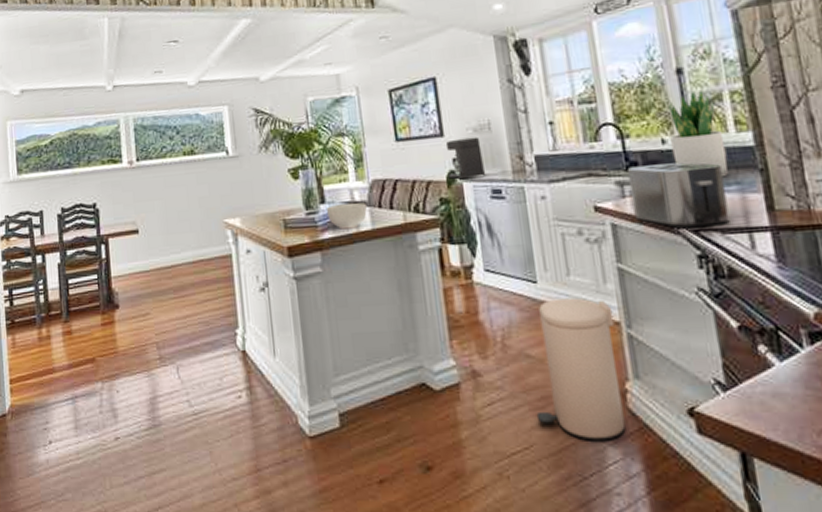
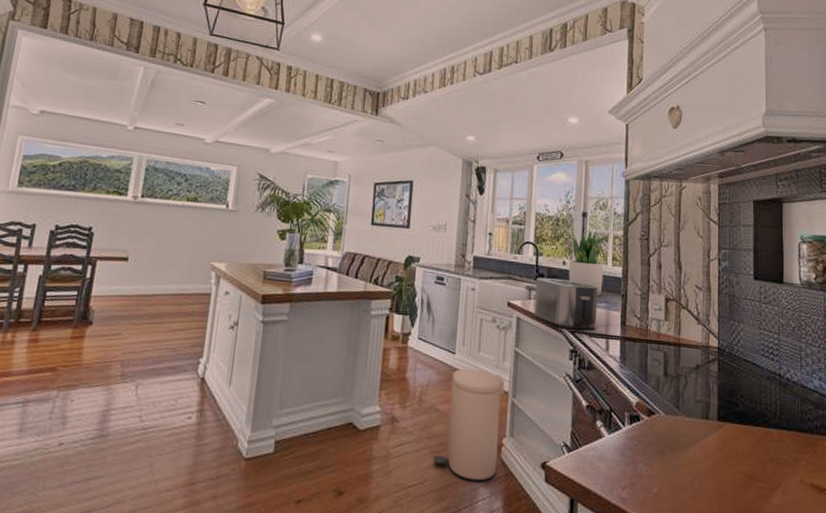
bowl: present [327,202,367,230] -> none [302,266,337,289]
coffee maker: present [446,136,486,180] -> none [407,232,436,265]

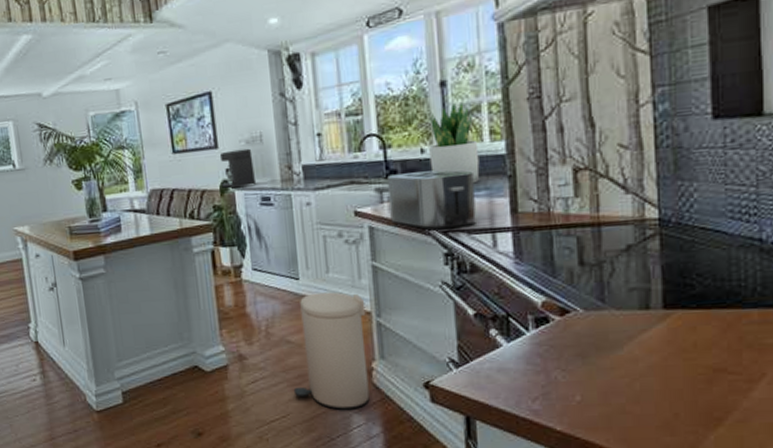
coffee maker: none [407,232,436,265] -> present [220,148,257,189]

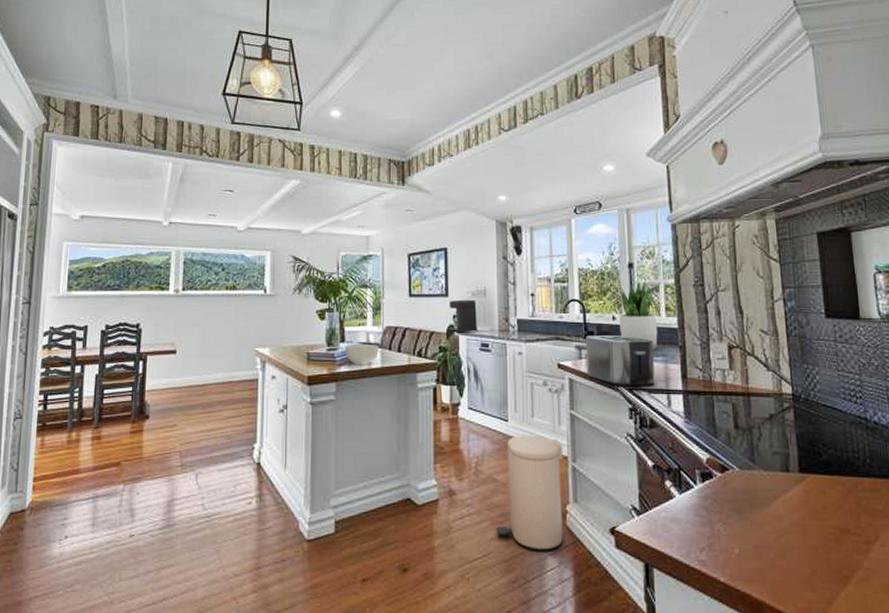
bowl: none [109,210,146,235] -> present [345,343,379,365]

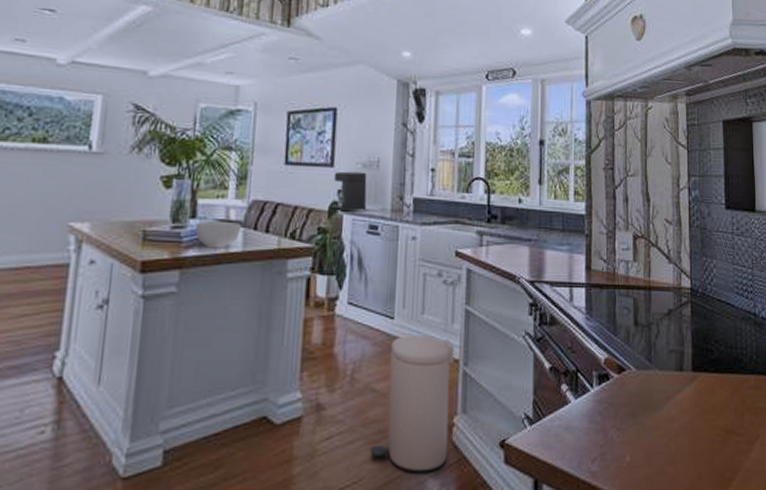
toaster: present [586,336,655,387] -> none [487,220,559,279]
planter: present [619,281,658,350] -> none [525,160,565,238]

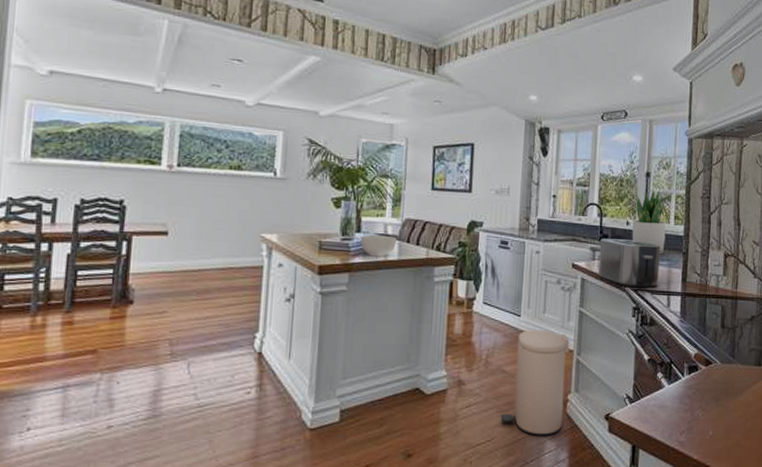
coffee maker: present [331,171,367,212] -> none [470,196,500,230]
toaster: none [487,220,559,279] -> present [598,238,660,288]
planter: none [525,160,565,238] -> present [632,190,666,255]

